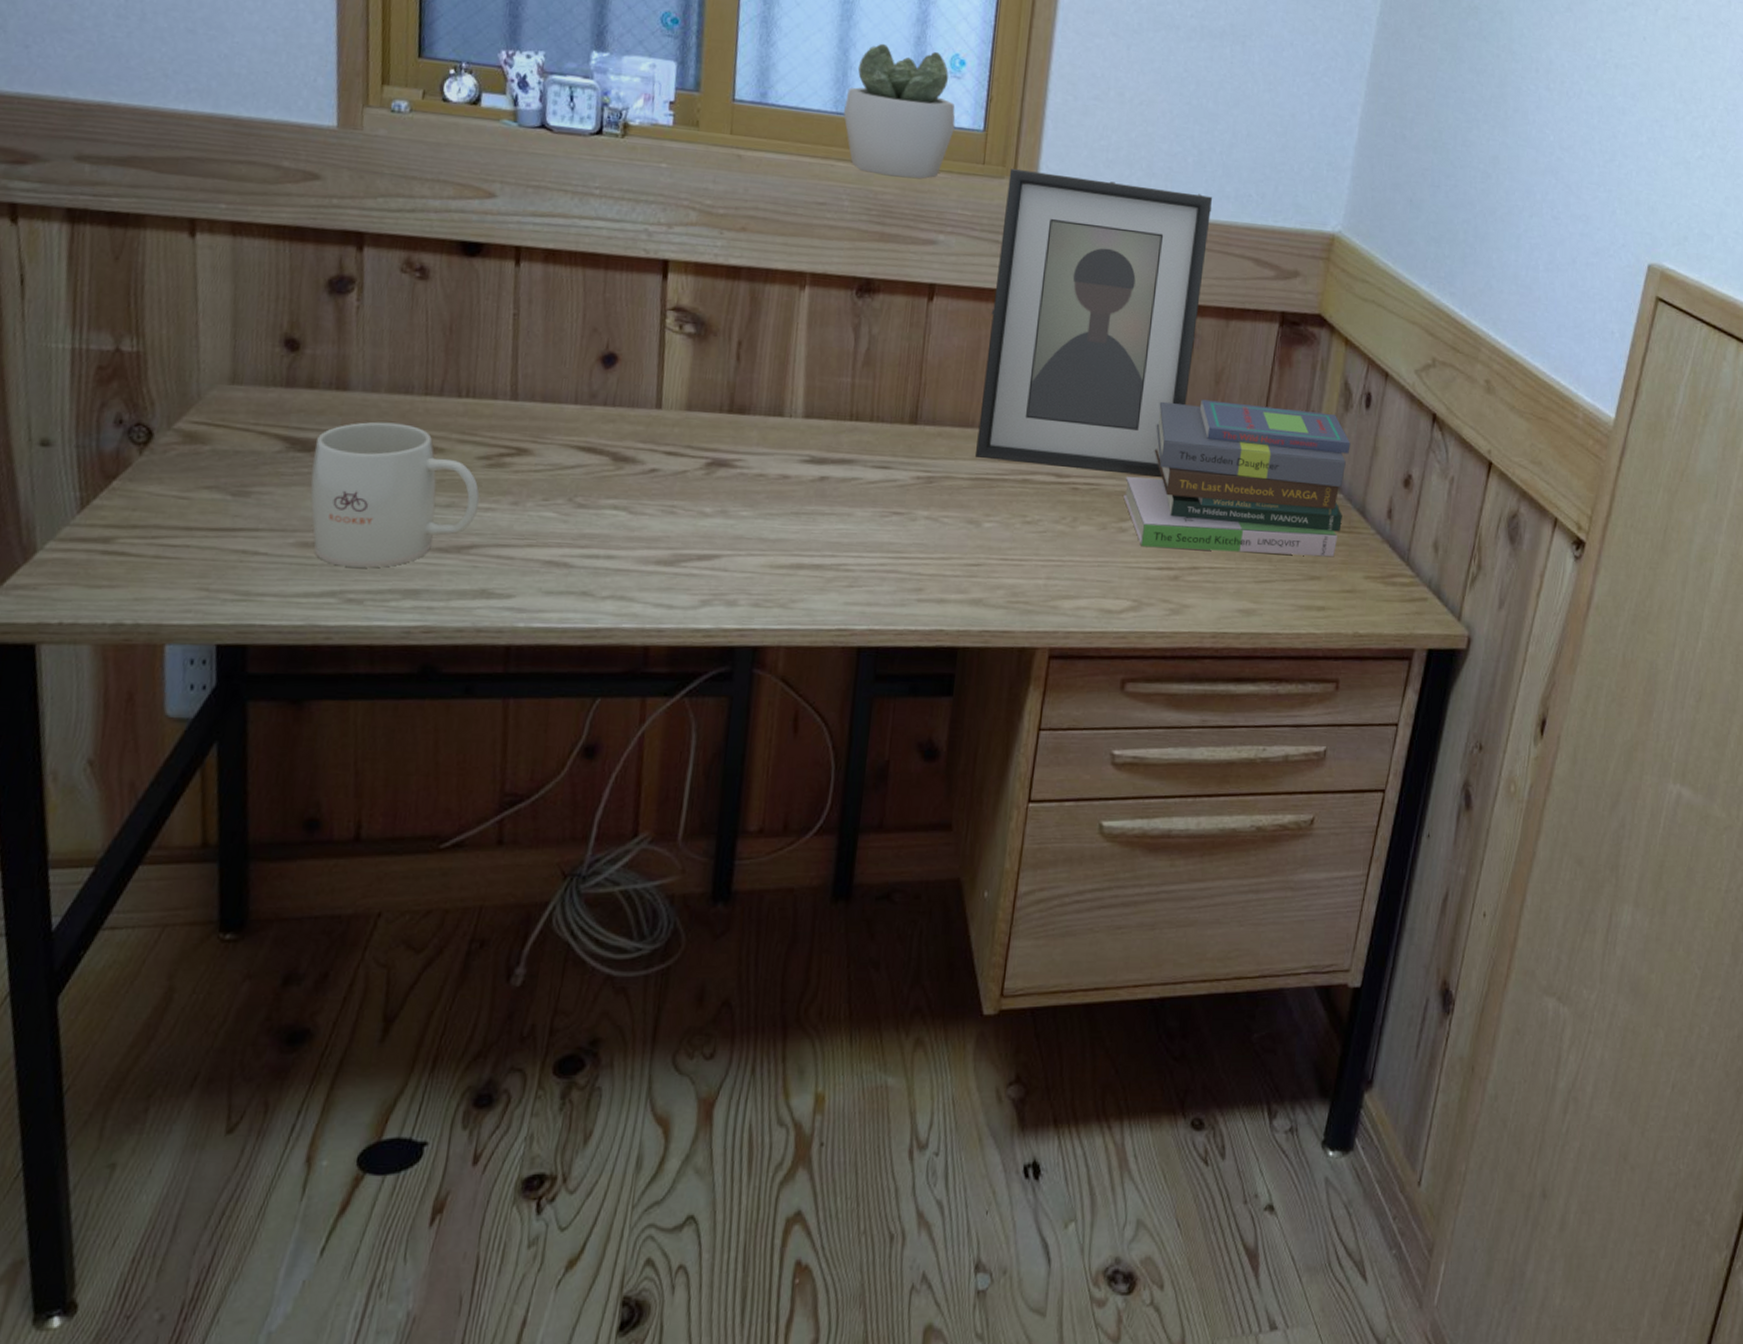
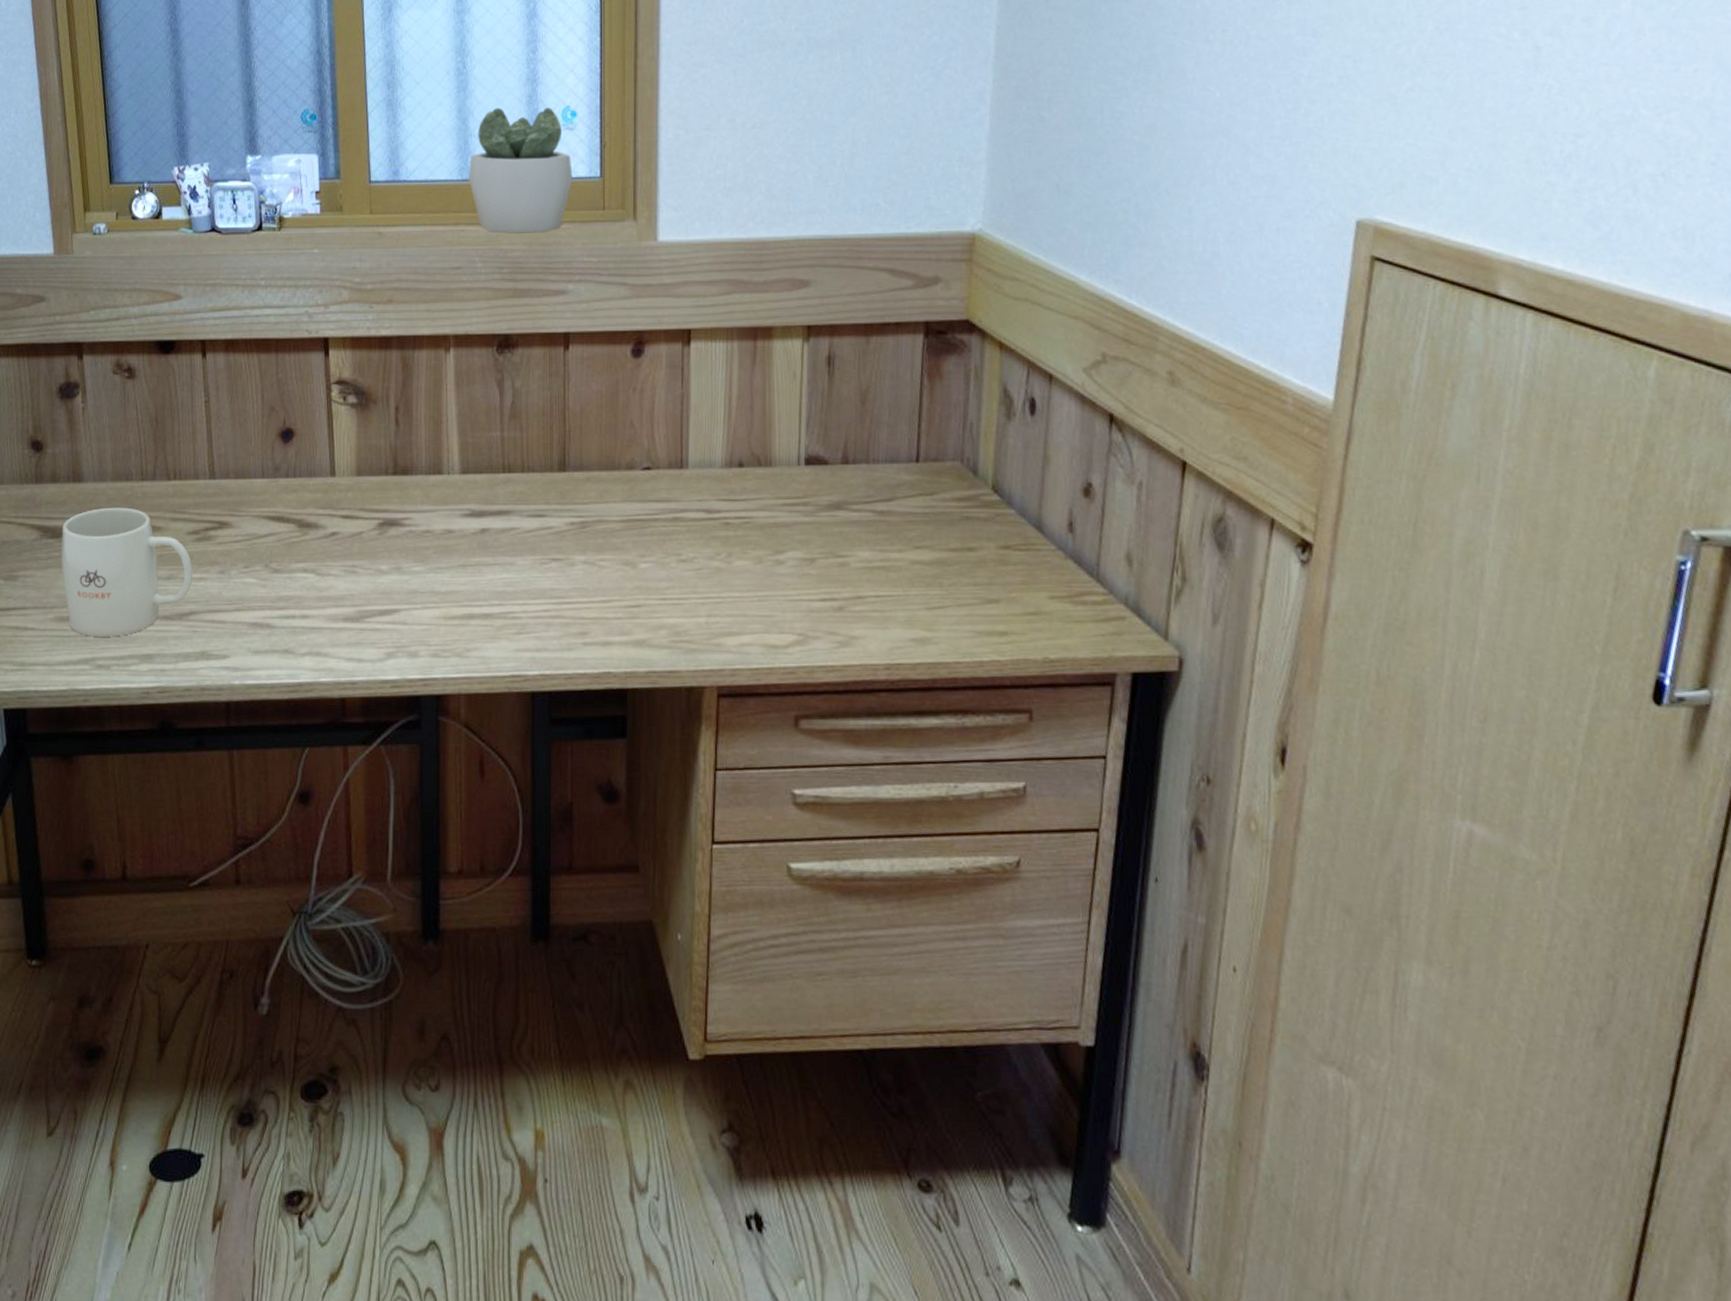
picture frame: present [976,168,1213,478] -> none [625,209,839,506]
books: present [1123,399,1351,557] -> none [777,421,1018,579]

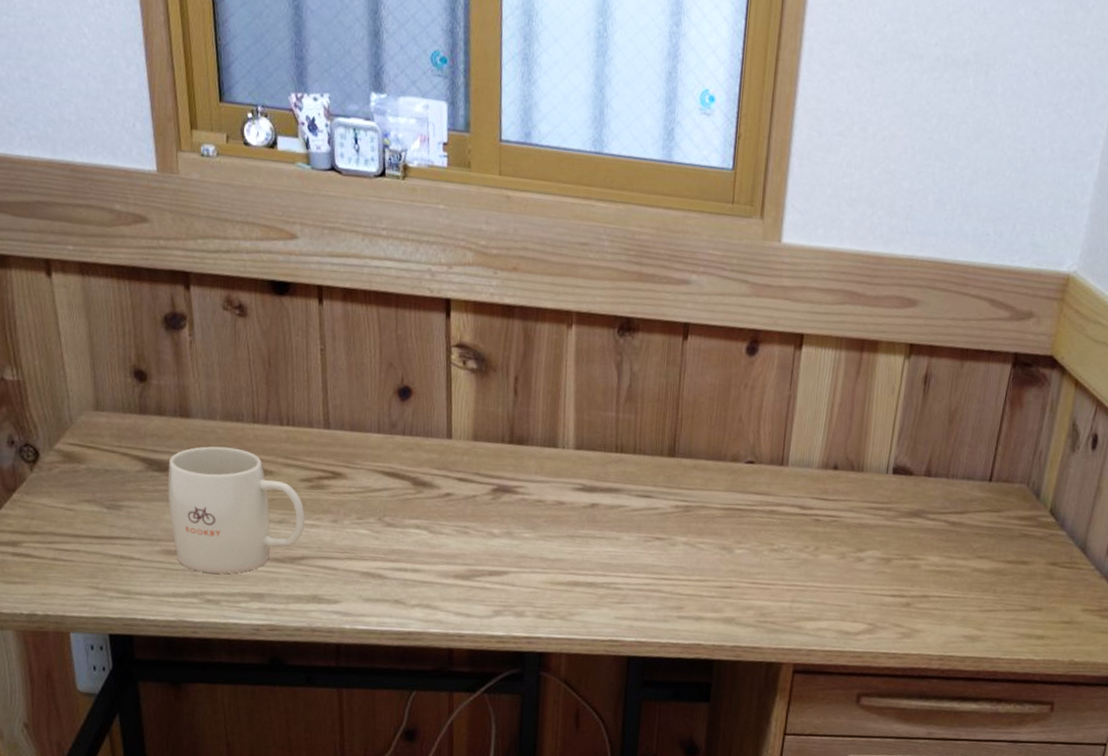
succulent plant: present [469,107,573,234] -> none [602,79,706,219]

